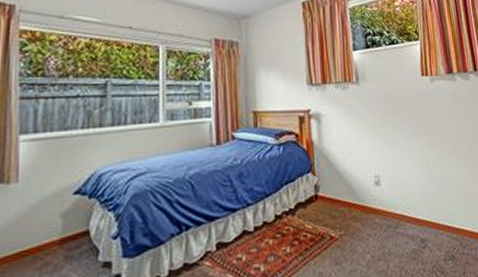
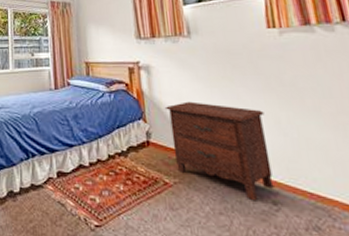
nightstand: none [333,149,423,242] -> present [164,101,274,201]

